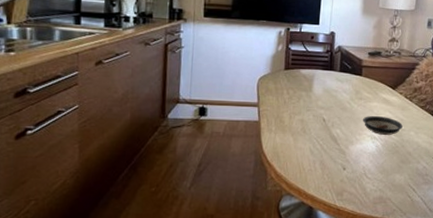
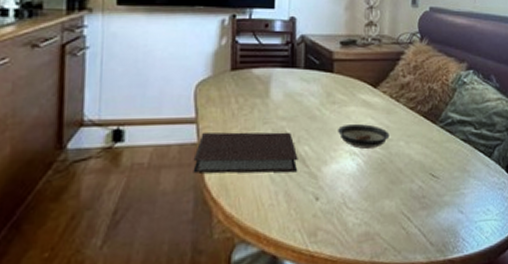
notebook: none [254,113,332,148] -> present [193,132,298,174]

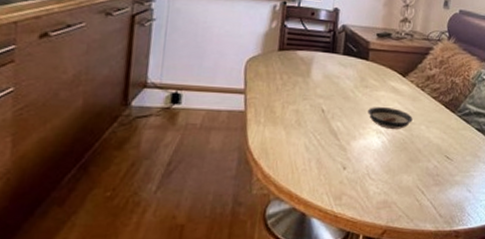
notebook: present [193,132,298,174] -> none [238,102,331,144]

